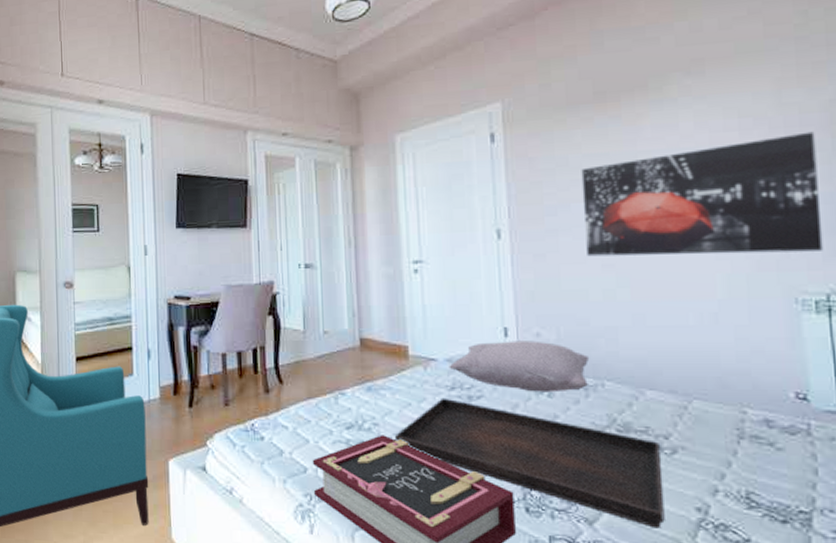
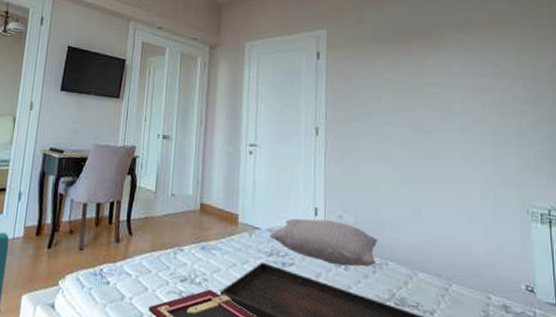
wall art: present [581,131,824,257] -> none [380,85,547,176]

